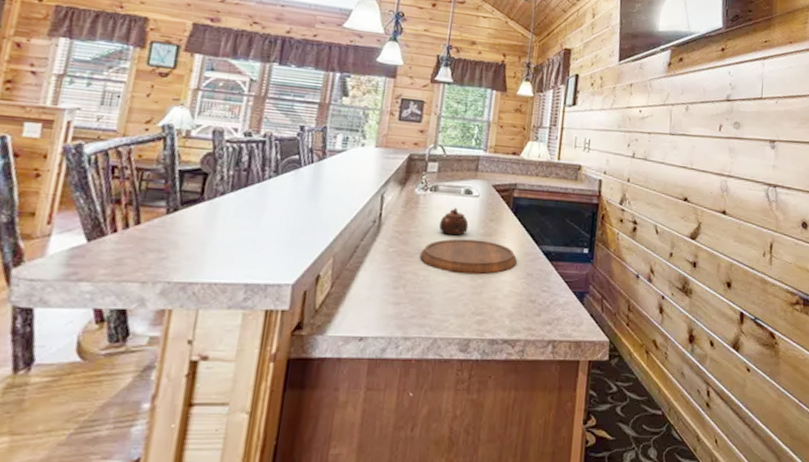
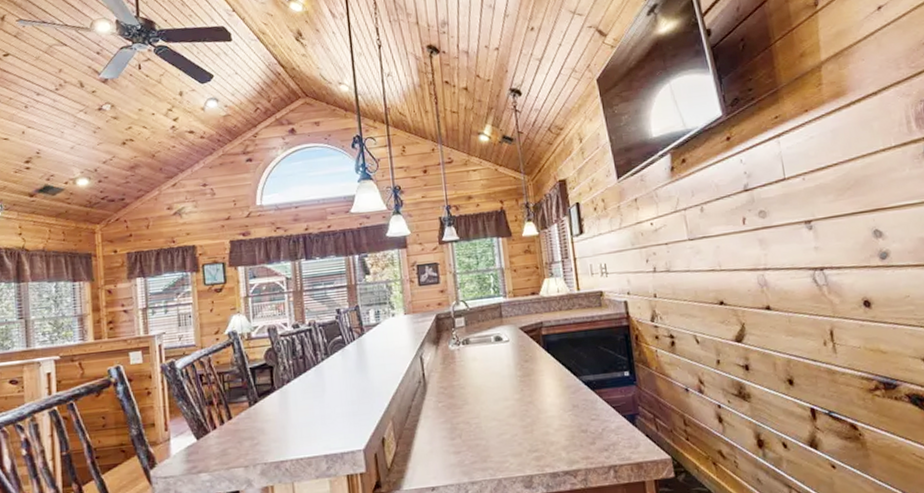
cutting board: present [420,238,517,274] -> none [467,381,560,416]
teapot: present [439,208,469,236] -> none [478,356,507,383]

